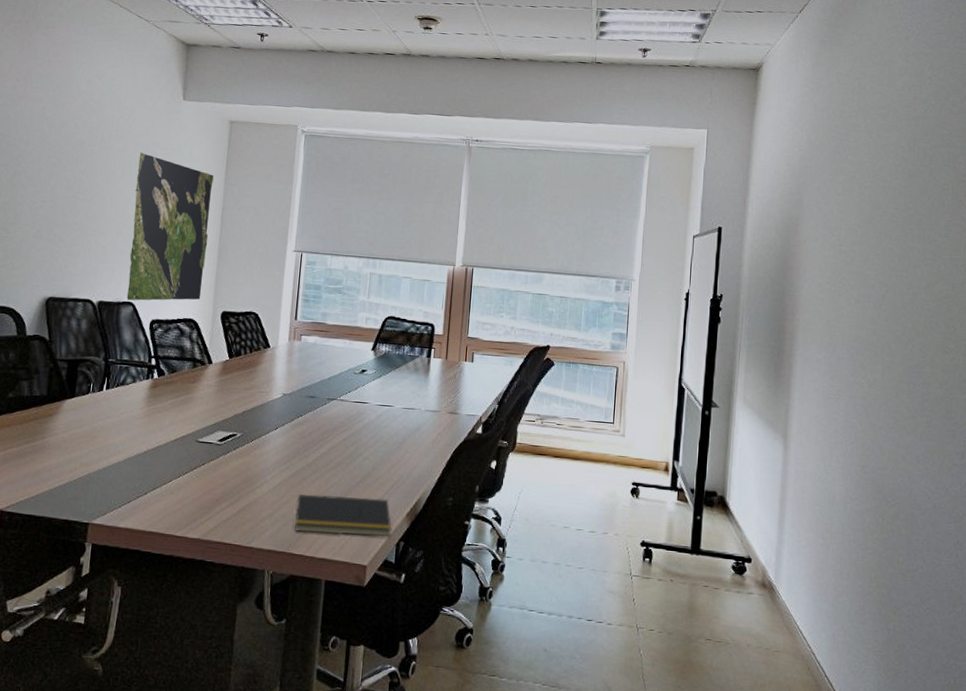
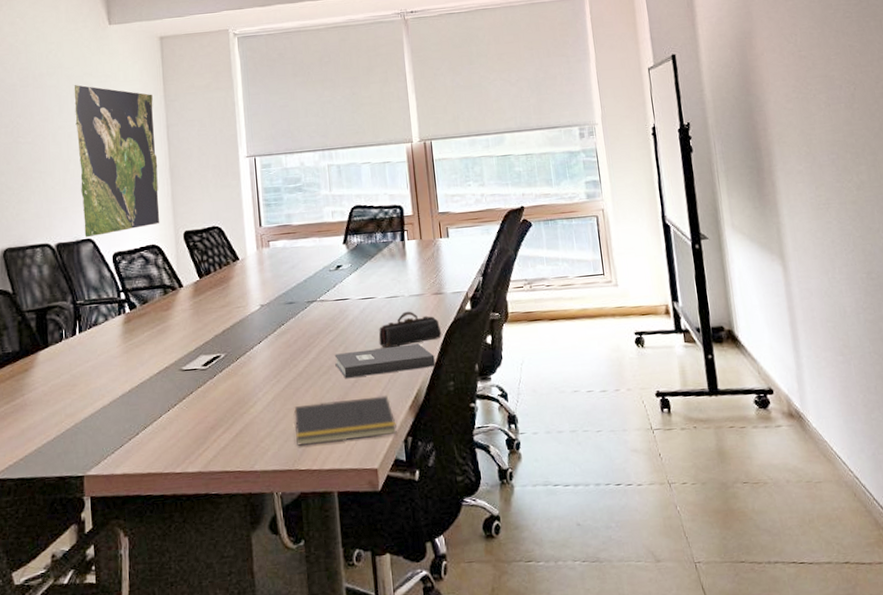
book: none [344,452,439,481] -> present [334,343,436,379]
pencil case: none [389,424,450,457] -> present [378,311,442,349]

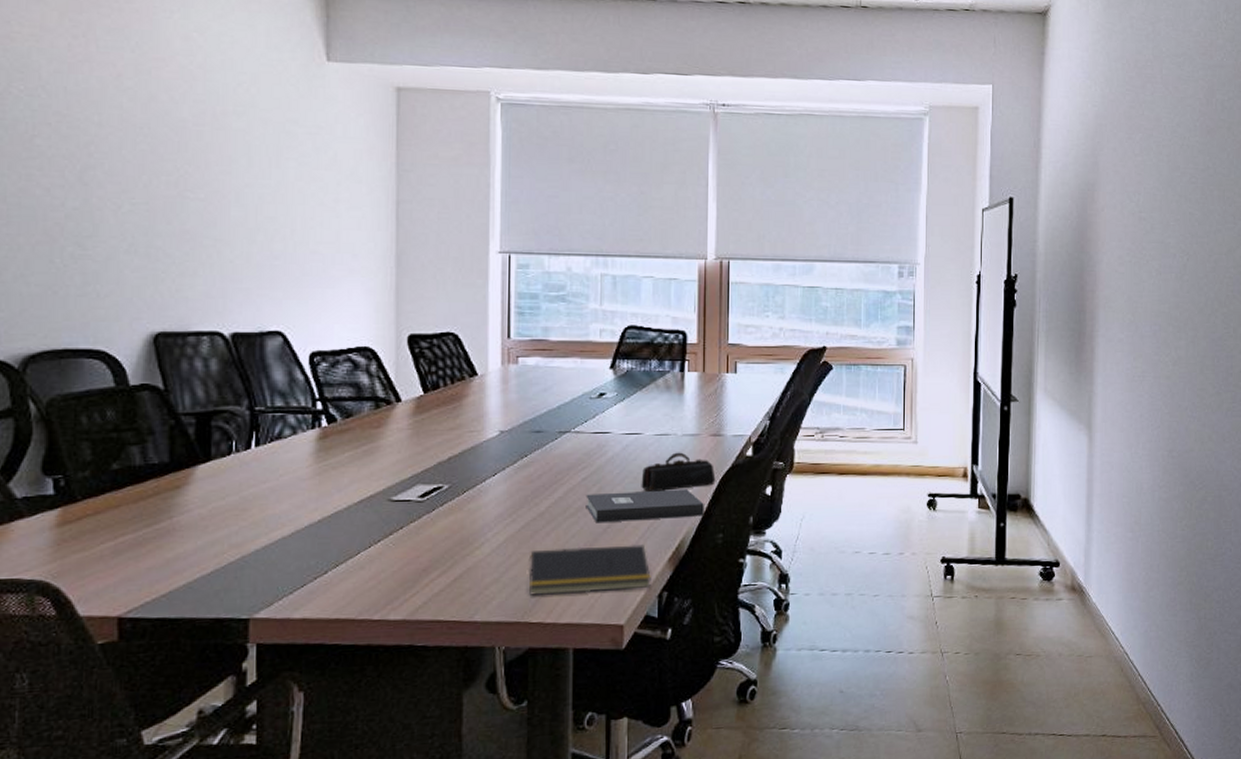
world map: present [74,85,160,238] -> none [270,133,381,330]

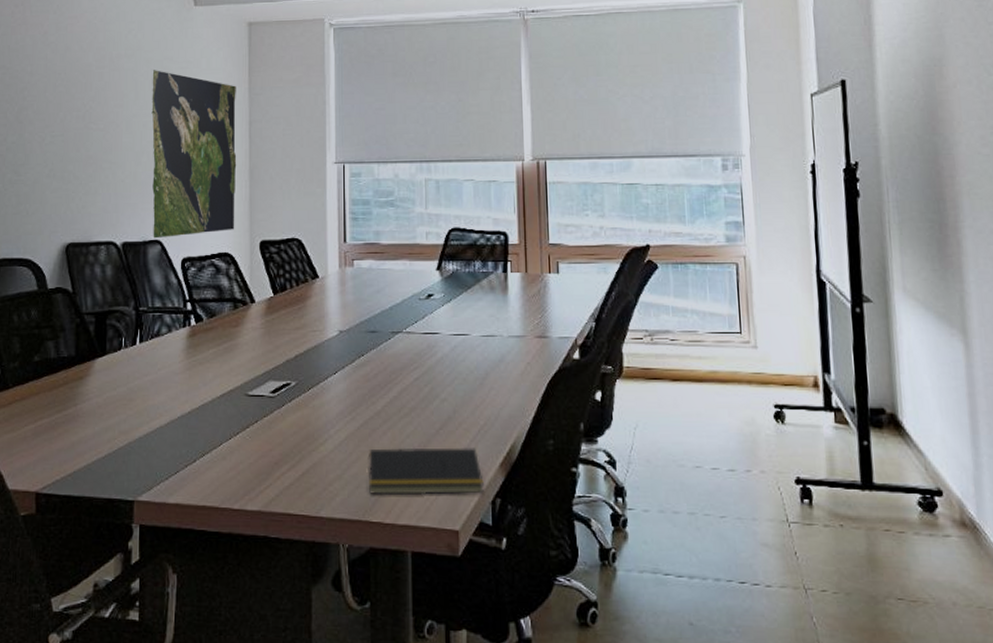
world map: none [270,133,381,330] -> present [151,70,237,239]
book: present [585,489,704,523] -> none [418,392,534,424]
pencil case: present [641,452,716,493] -> none [470,354,544,395]

